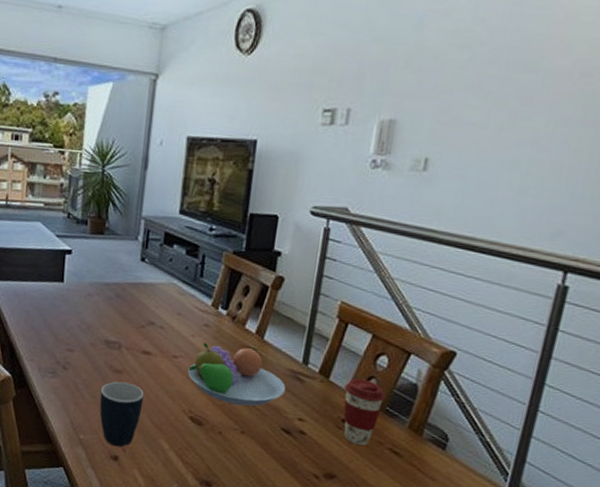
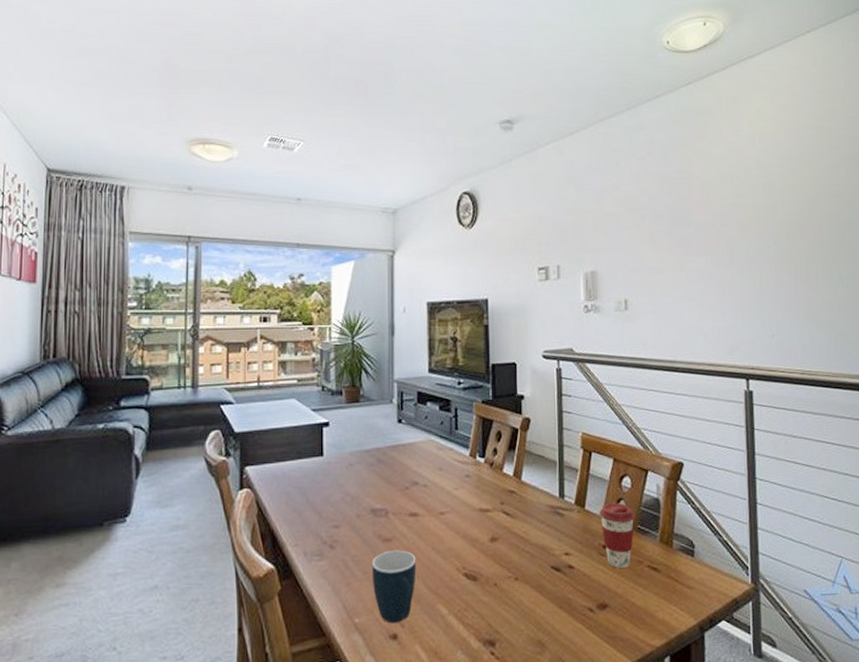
fruit bowl: present [188,342,286,406] -> none [456,490,549,552]

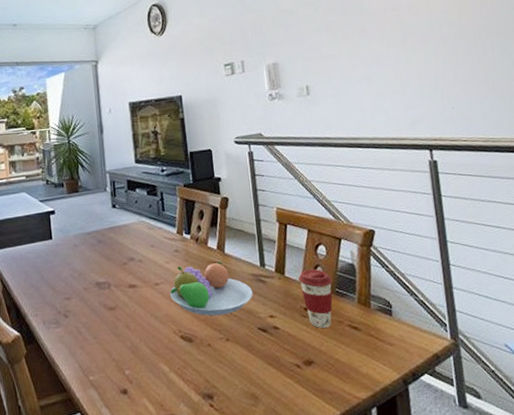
mug: present [371,550,417,624] -> none [100,317,139,381]
fruit bowl: none [456,490,549,552] -> present [170,262,253,316]

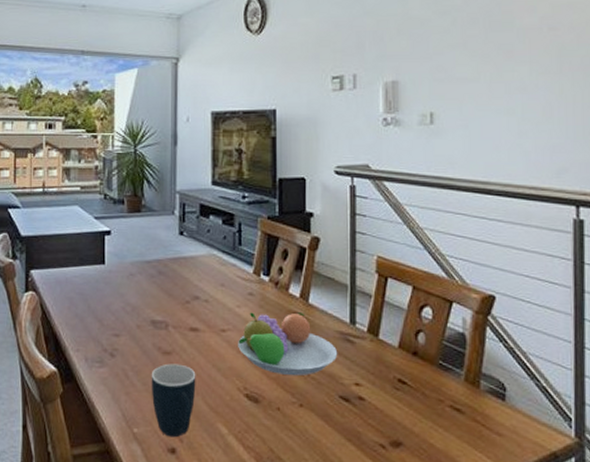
mug: none [100,317,139,381] -> present [151,363,196,438]
coffee cup: present [298,269,333,328] -> none [395,333,436,405]

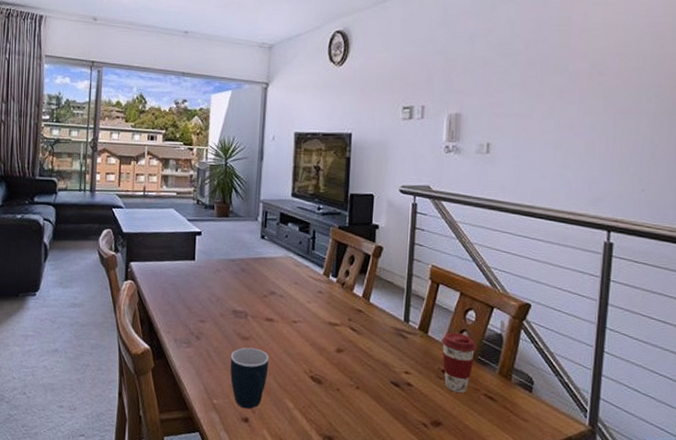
fruit bowl: present [238,312,338,376] -> none [306,307,392,363]
coffee cup: none [395,333,436,405] -> present [442,332,477,393]

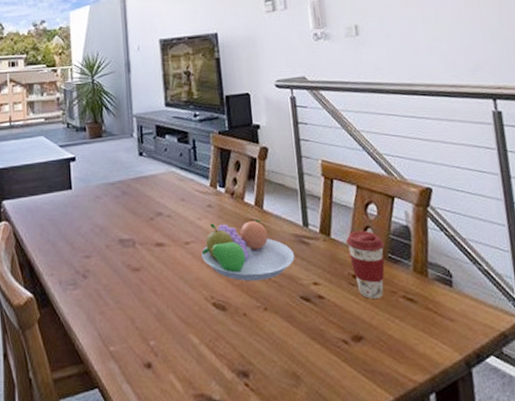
mug: present [230,347,269,409] -> none [122,279,166,352]
fruit bowl: none [306,307,392,363] -> present [201,219,295,281]

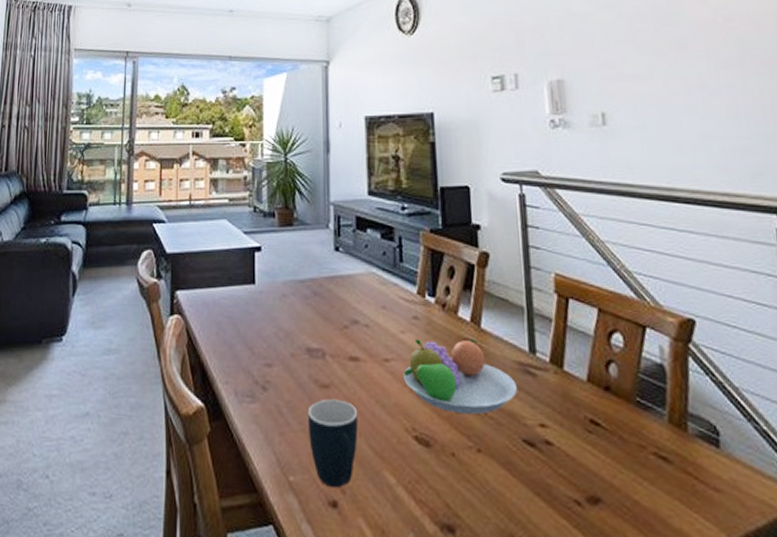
mug: none [122,279,166,352] -> present [307,399,358,488]
coffee cup: present [346,230,385,299] -> none [583,364,632,452]

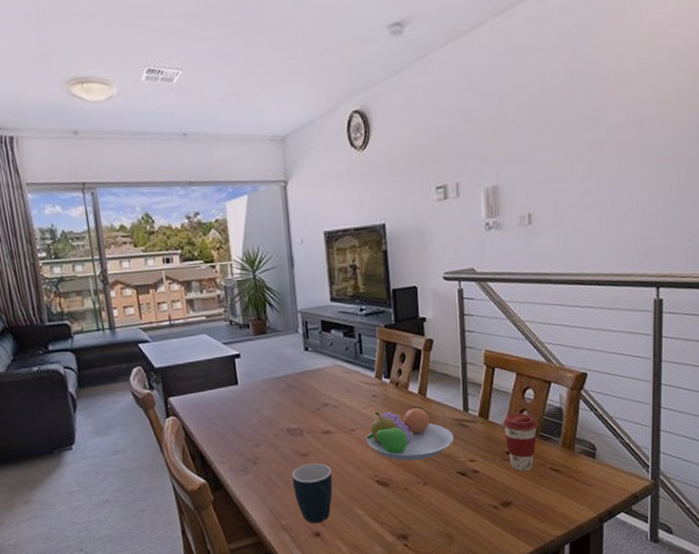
coffee cup: none [583,364,632,452] -> present [503,413,538,471]

